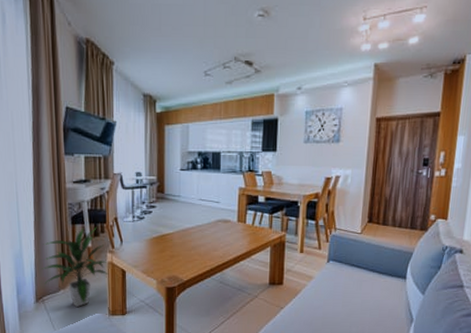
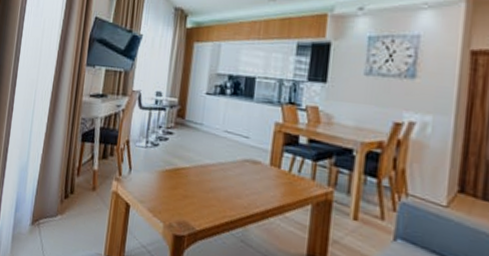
indoor plant: present [41,227,108,308] -> none [43,147,112,240]

